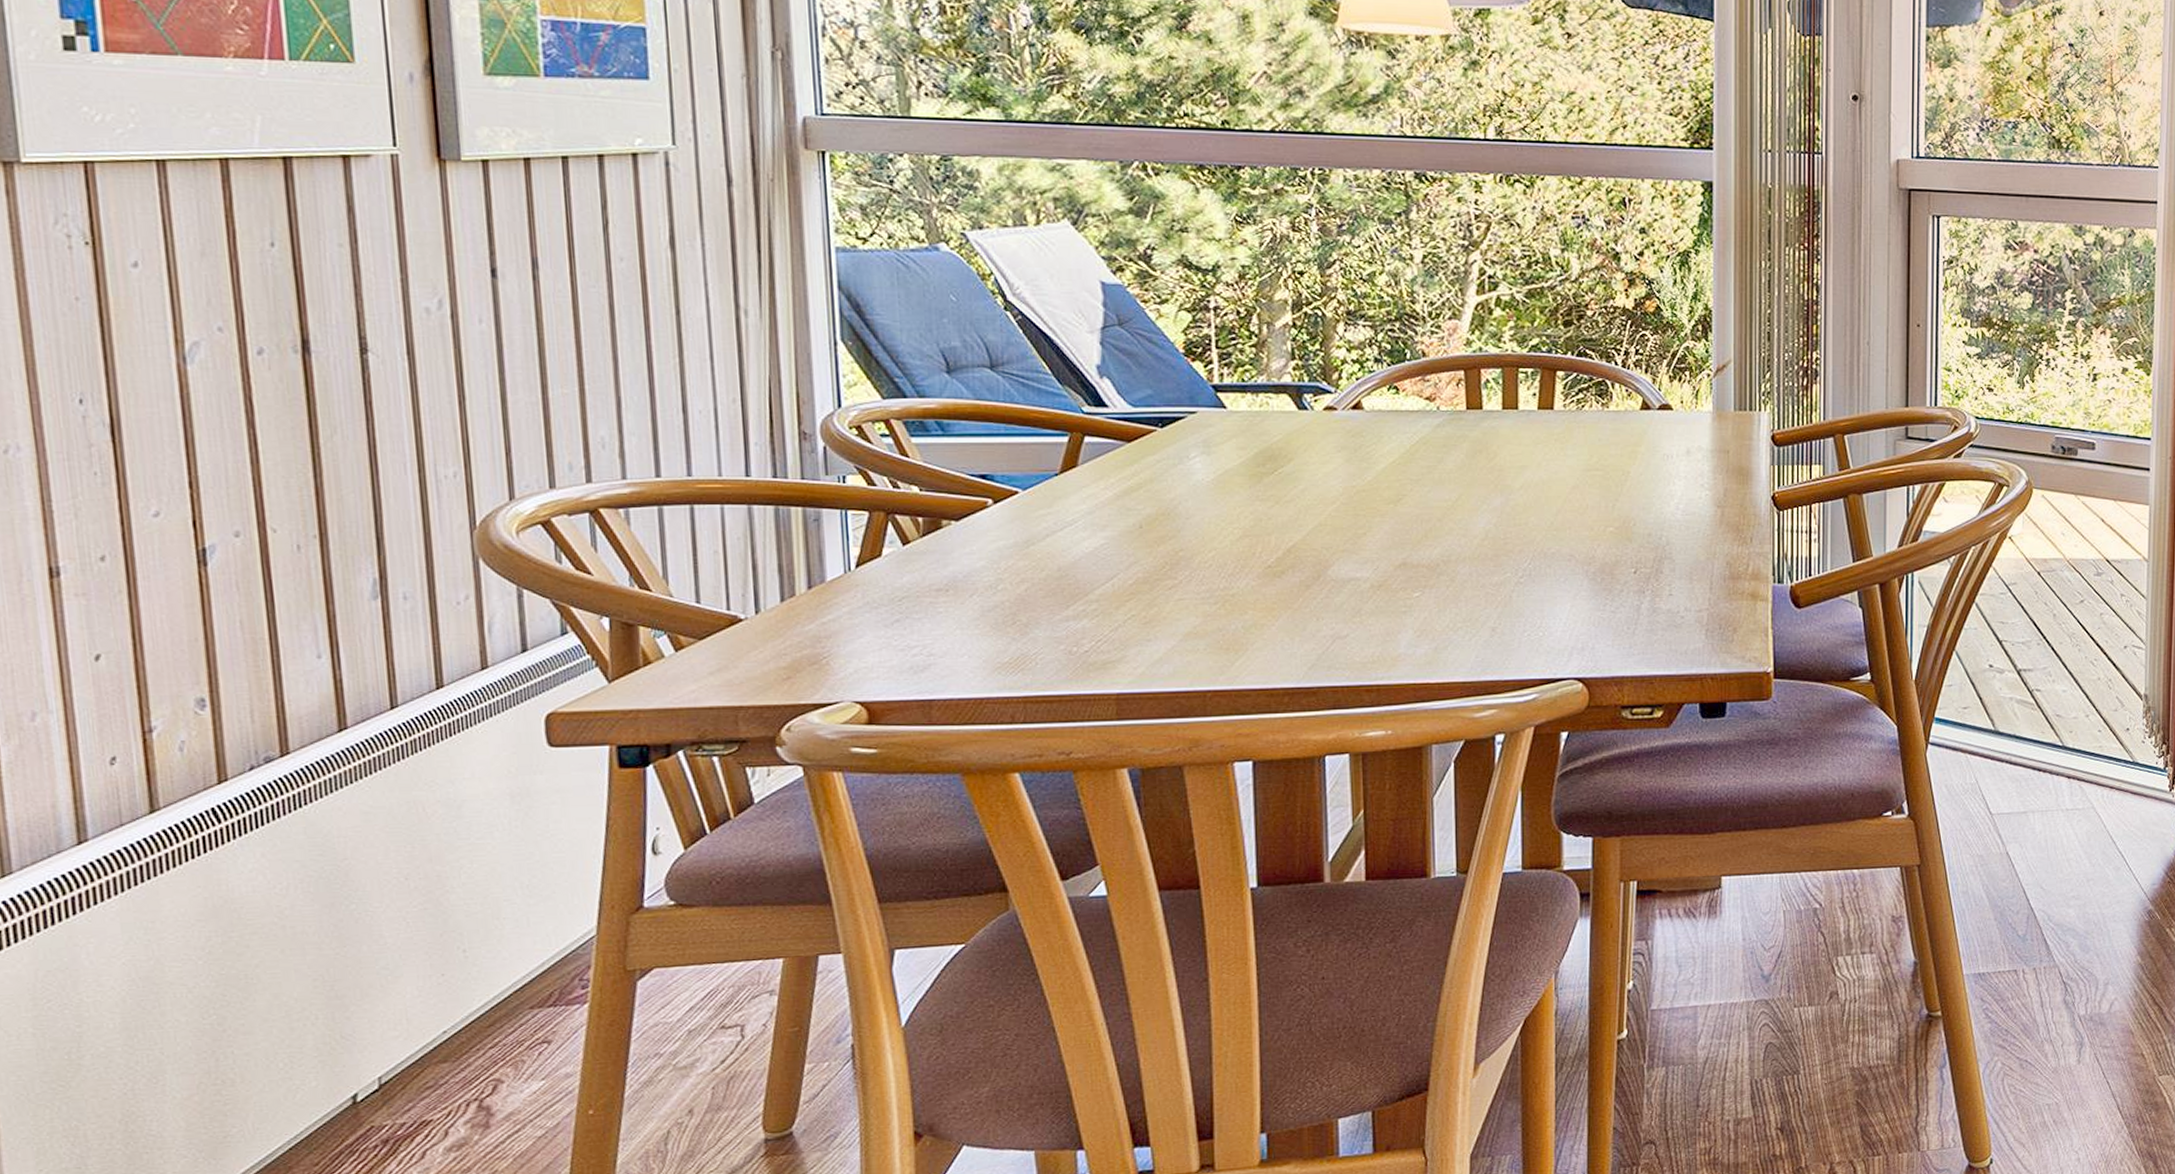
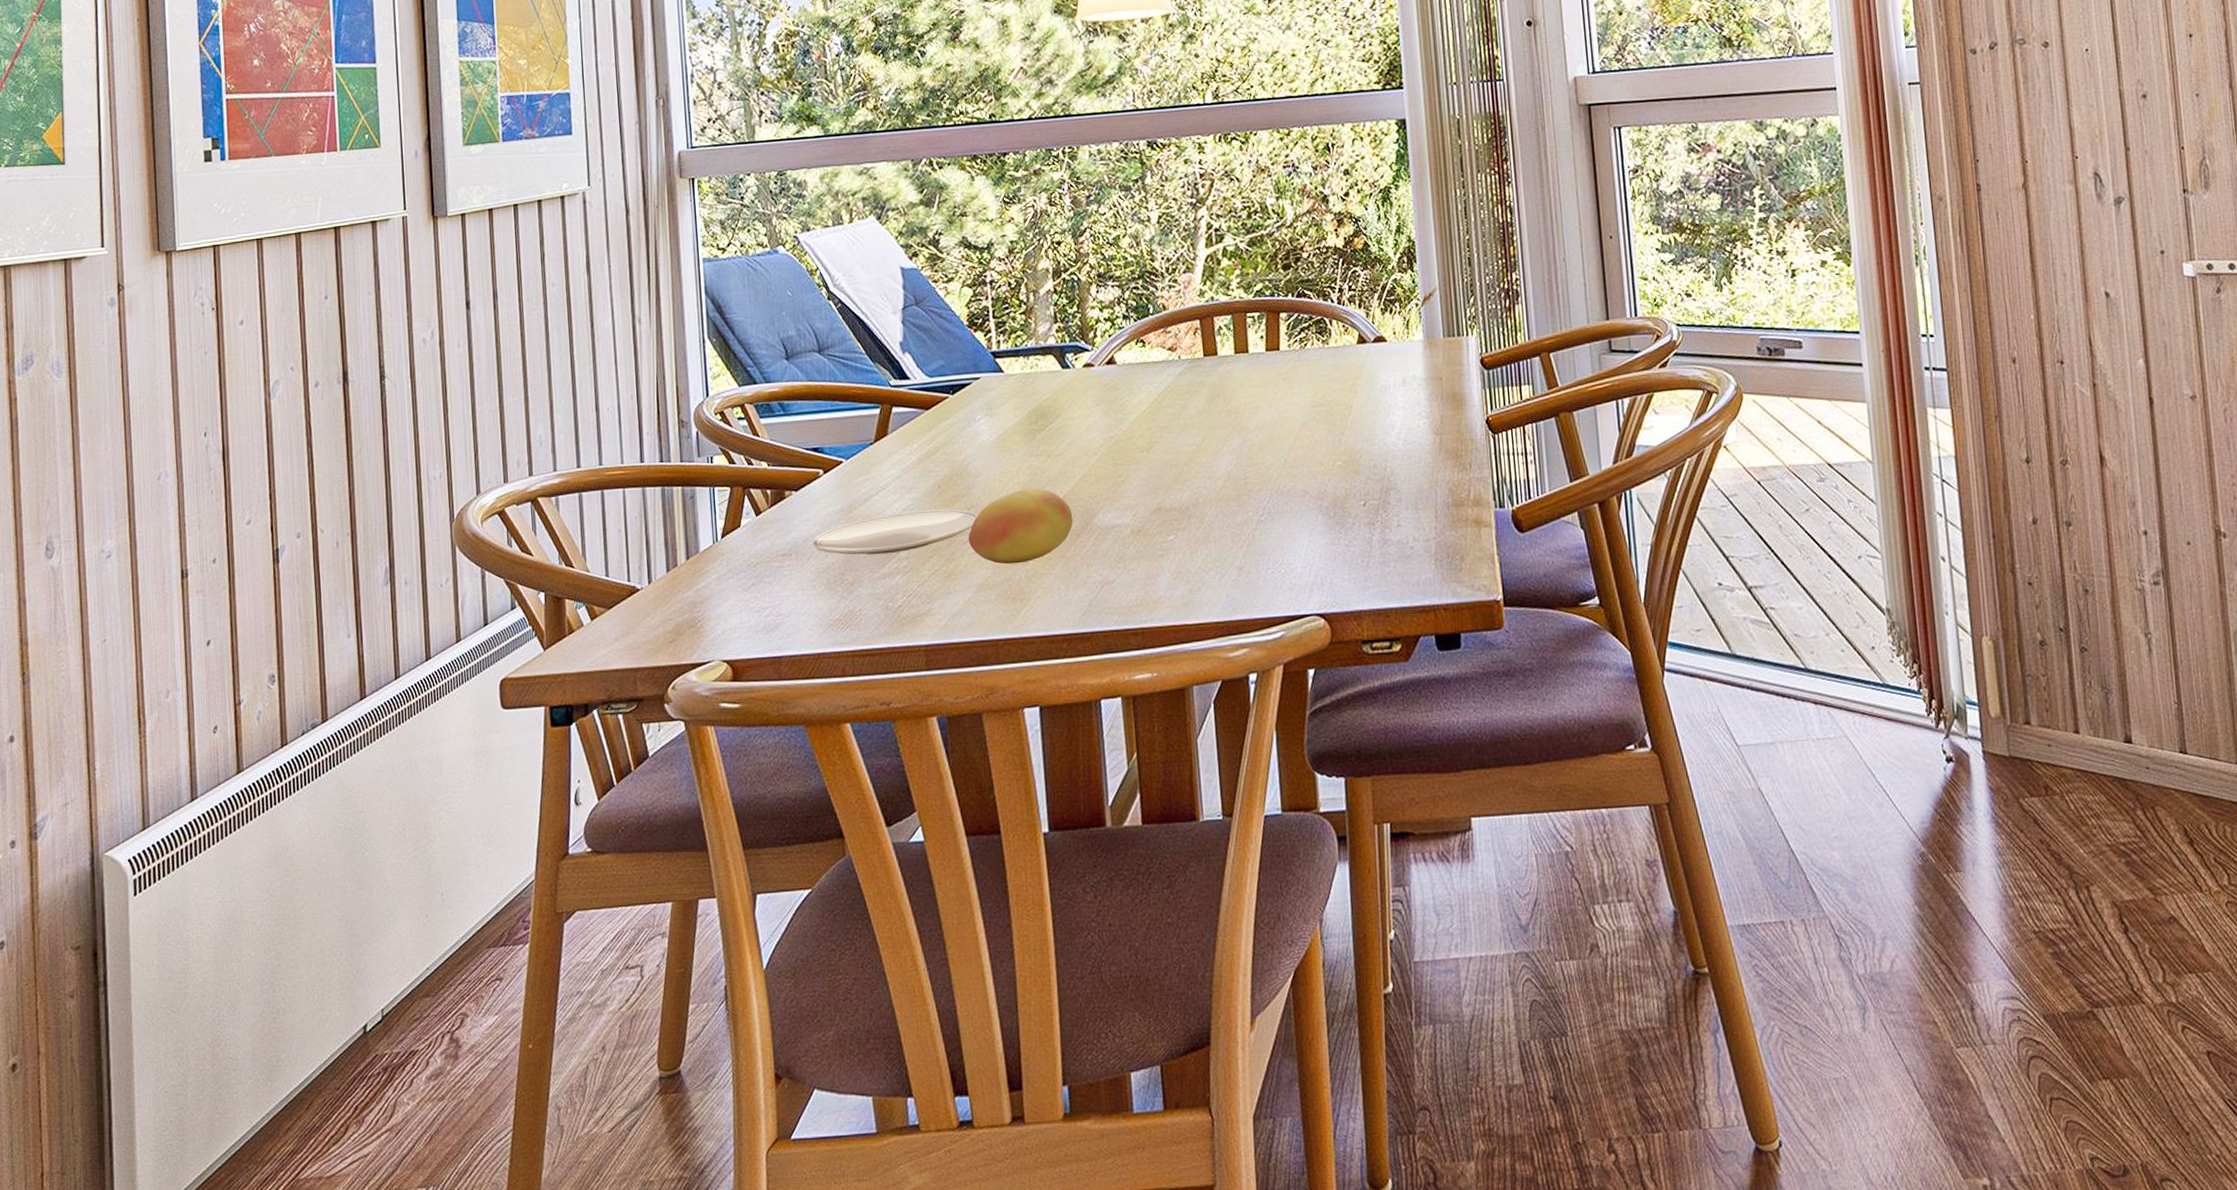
plate: none [976,550,1188,596] -> present [812,509,978,555]
fruit: none [1174,534,1303,613] -> present [968,488,1073,565]

